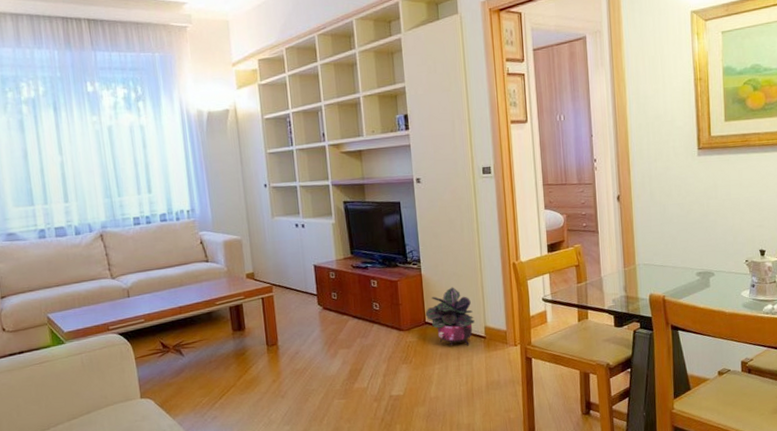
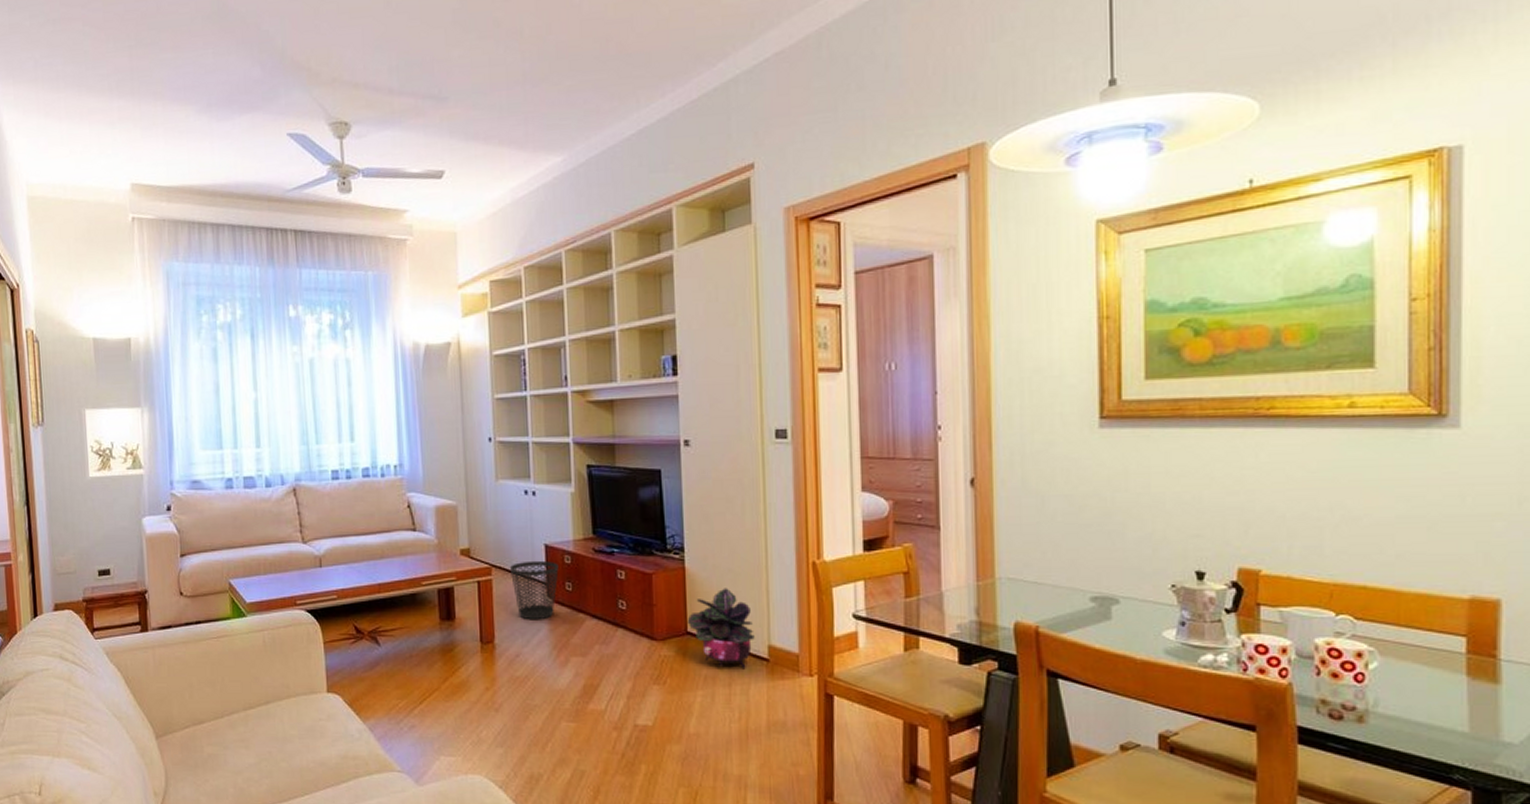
wastebasket: none [287,277,326,324] -> present [510,560,559,620]

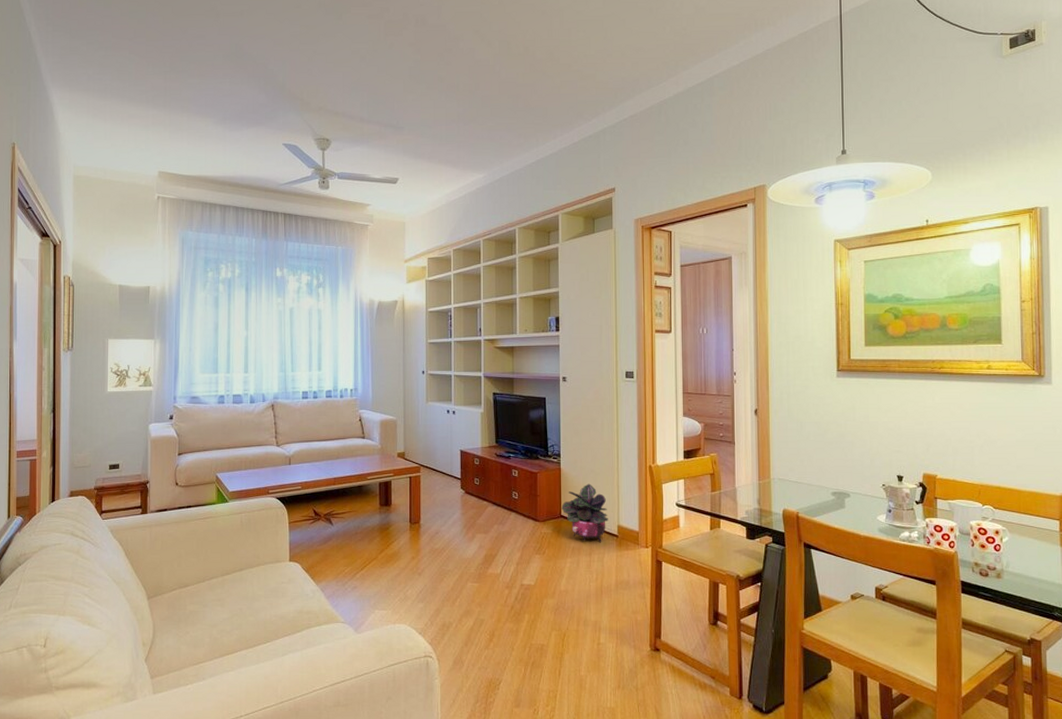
wastebasket: present [510,560,559,620] -> none [434,462,470,506]

